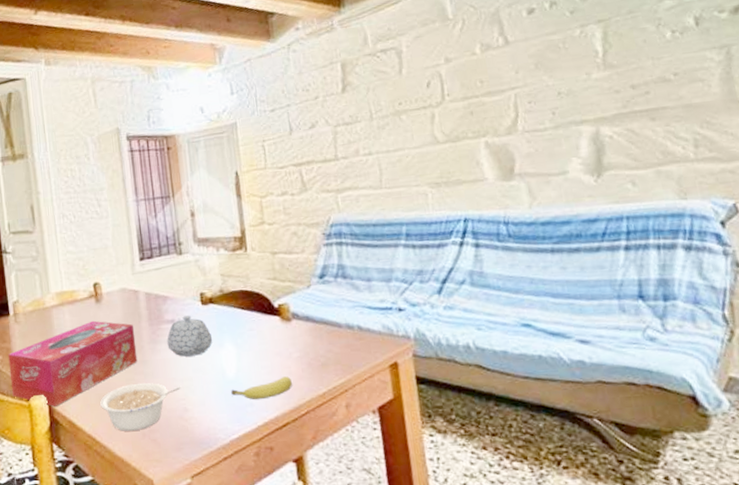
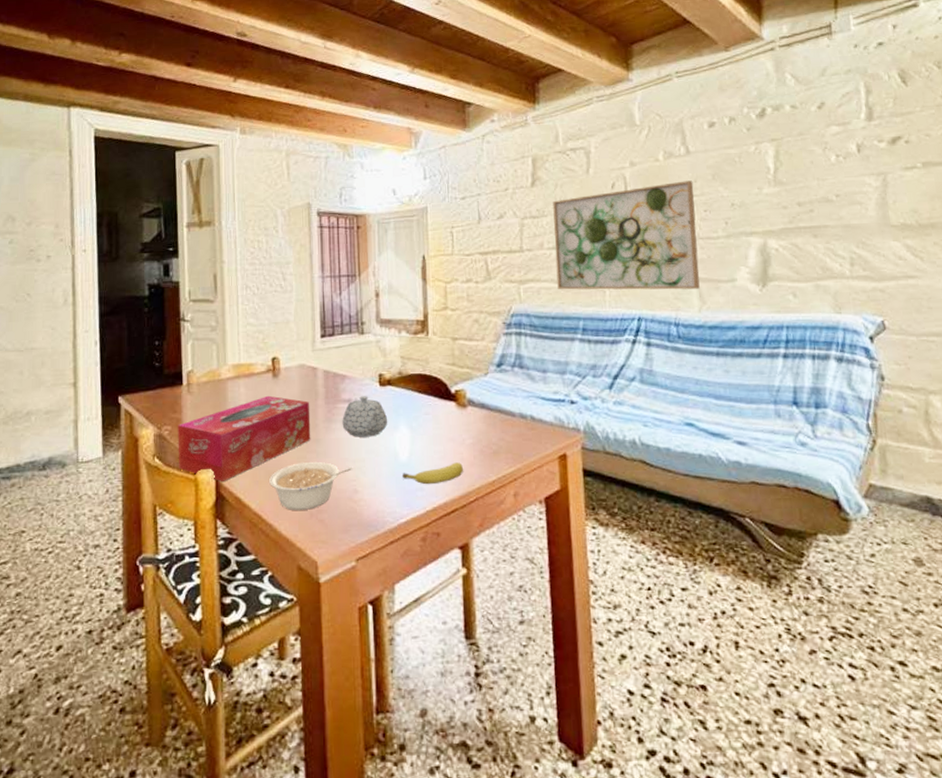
wall art: none [366,72,529,196] -> present [553,180,700,290]

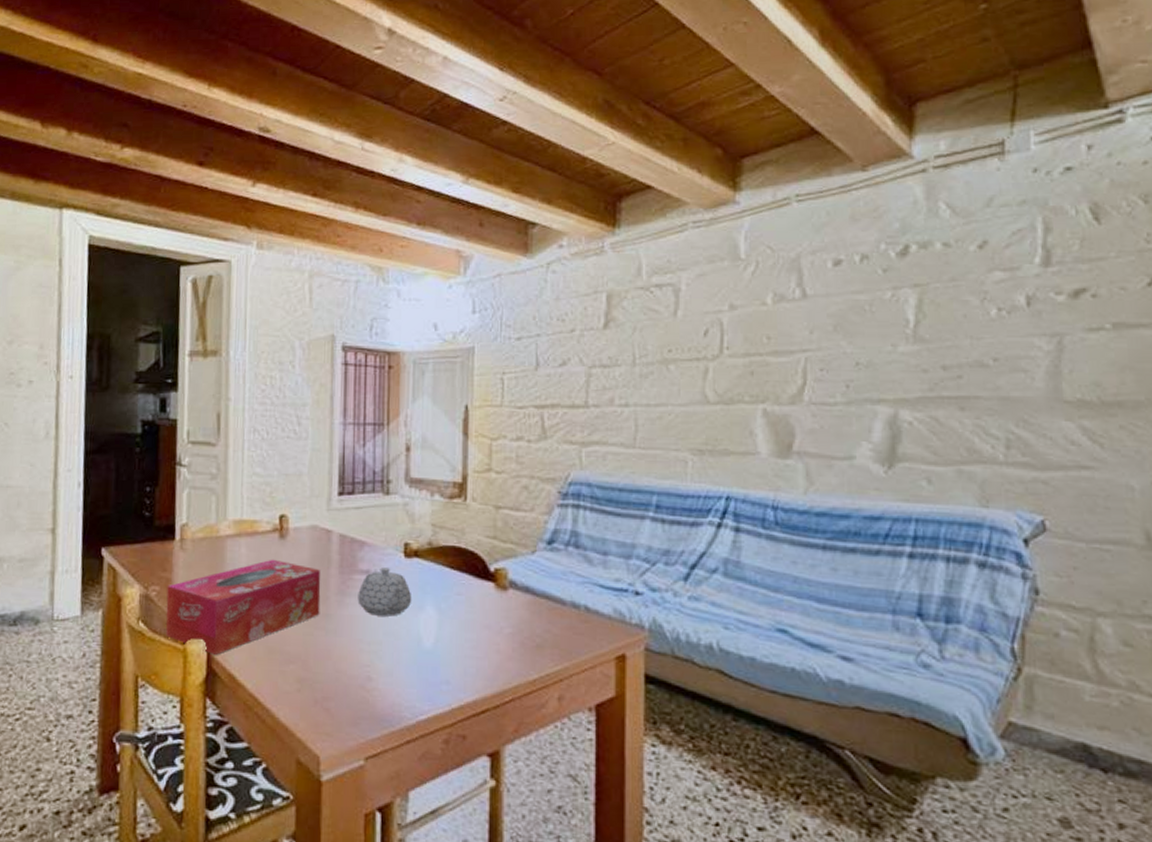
legume: present [269,461,352,510] -> none [269,639,366,696]
fruit: present [402,462,464,485] -> none [426,654,500,678]
wall art: present [553,180,700,290] -> none [628,331,809,466]

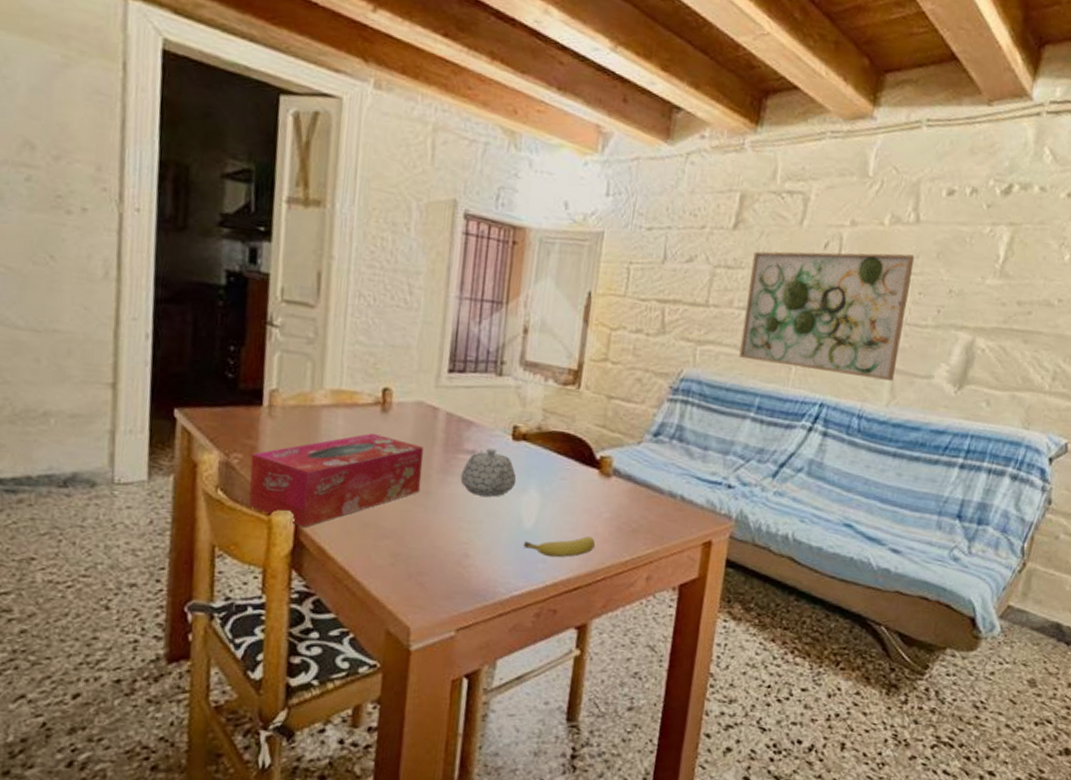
fruit: none [426,654,500,678] -> present [524,536,596,558]
wall art: none [628,331,809,466] -> present [739,251,915,381]

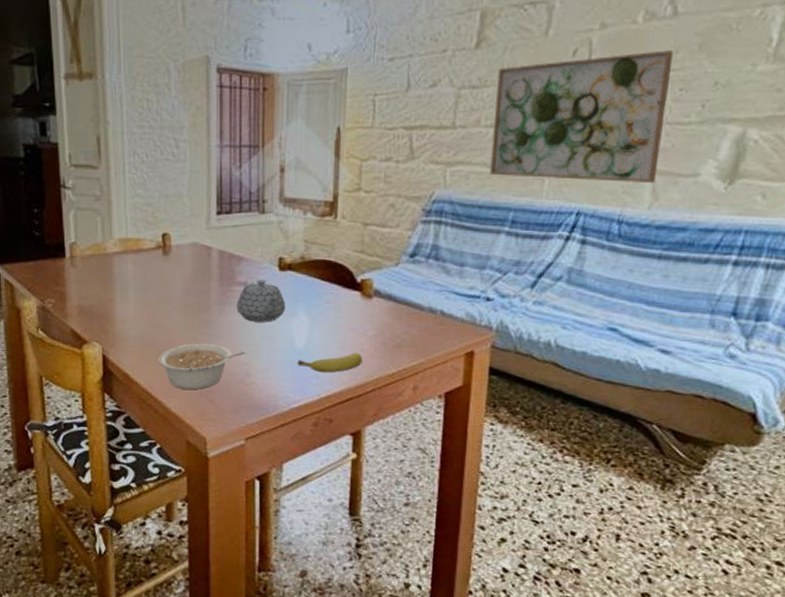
tissue box: present [249,433,424,527] -> none [62,273,203,357]
legume: none [362,516,466,570] -> present [158,343,245,390]

